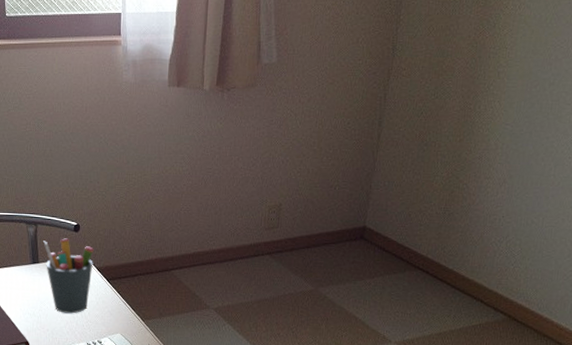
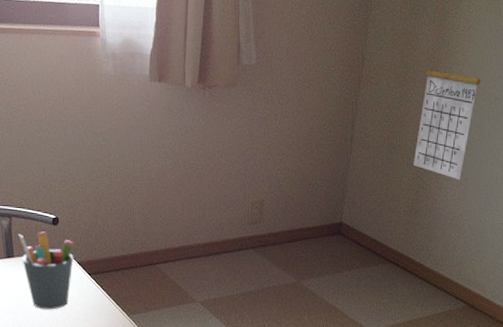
calendar: none [449,31,533,179] -> present [414,49,481,180]

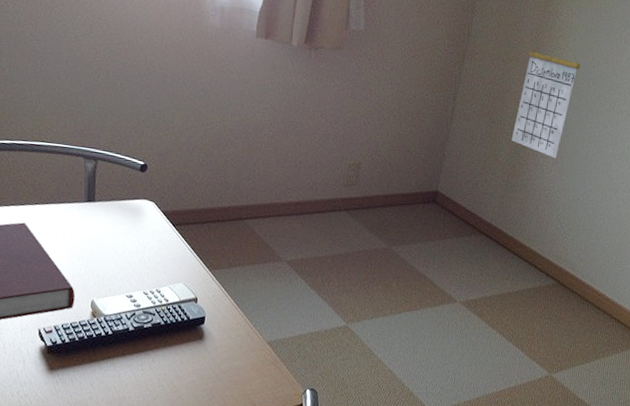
pen holder: present [18,231,74,310] -> none [102,177,161,259]

